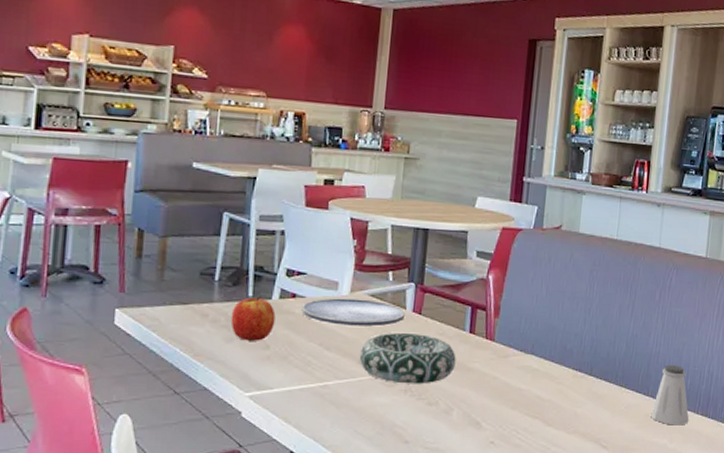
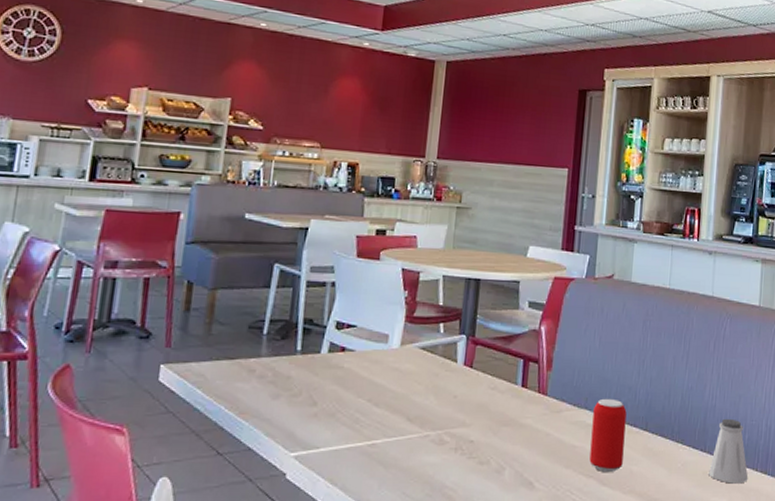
apple: present [230,294,276,341] -> none [278,348,324,398]
plate: present [301,298,406,327] -> none [350,351,457,381]
decorative bowl: present [359,333,456,384] -> none [408,388,508,442]
beverage can: none [535,344,572,413] -> present [589,398,627,472]

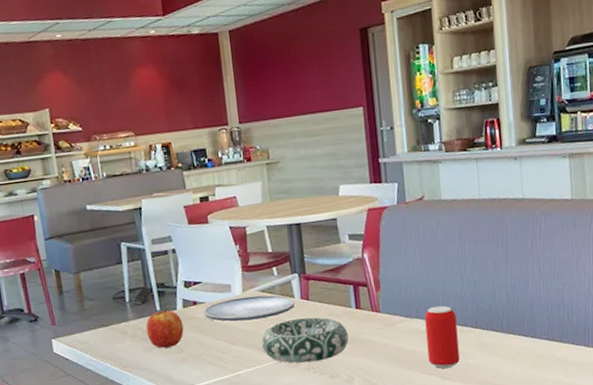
apple: none [278,348,324,398] -> present [145,307,184,348]
plate: none [350,351,457,381] -> present [203,295,295,323]
decorative bowl: none [408,388,508,442] -> present [261,317,349,364]
saltshaker: present [709,418,748,484] -> none [542,305,581,362]

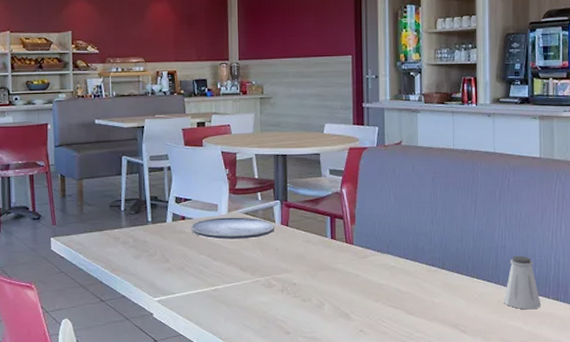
apple: present [145,307,184,348] -> none [137,219,171,257]
decorative bowl: present [261,317,349,364] -> none [241,242,322,285]
beverage can: present [425,305,460,369] -> none [395,244,425,304]
saltshaker: none [542,305,581,362] -> present [504,255,541,310]

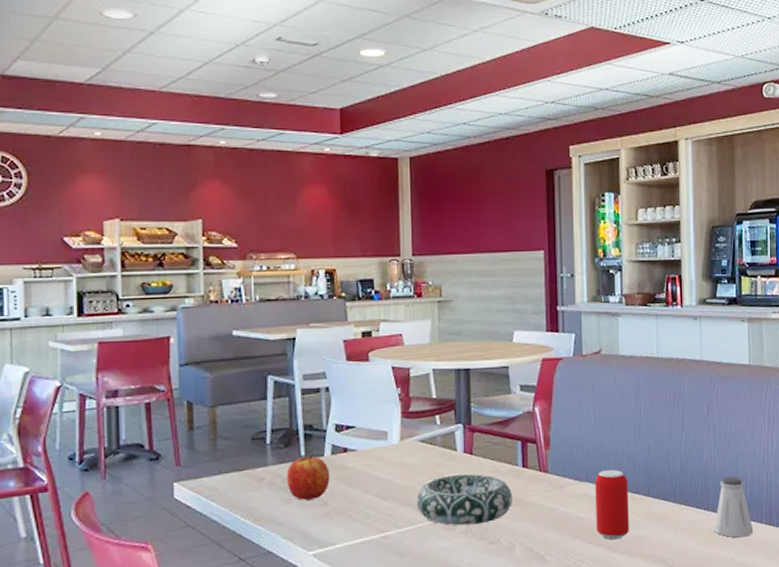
apple: none [137,219,171,257] -> present [286,453,330,500]
plate: present [191,217,275,240] -> none [354,445,457,475]
decorative bowl: none [241,242,322,285] -> present [416,474,513,526]
beverage can: none [395,244,425,304] -> present [595,469,629,539]

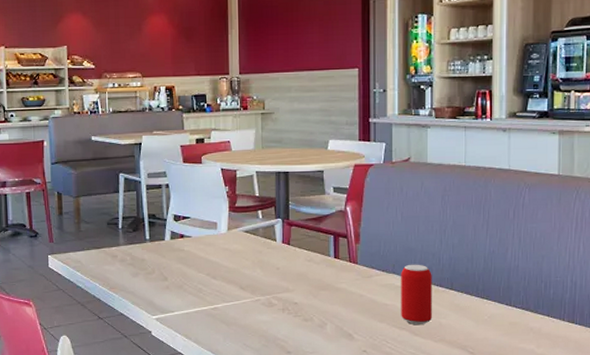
apple: present [286,453,330,500] -> none [134,237,169,275]
decorative bowl: present [416,474,513,526] -> none [241,261,325,304]
saltshaker: present [714,476,754,538] -> none [515,276,556,332]

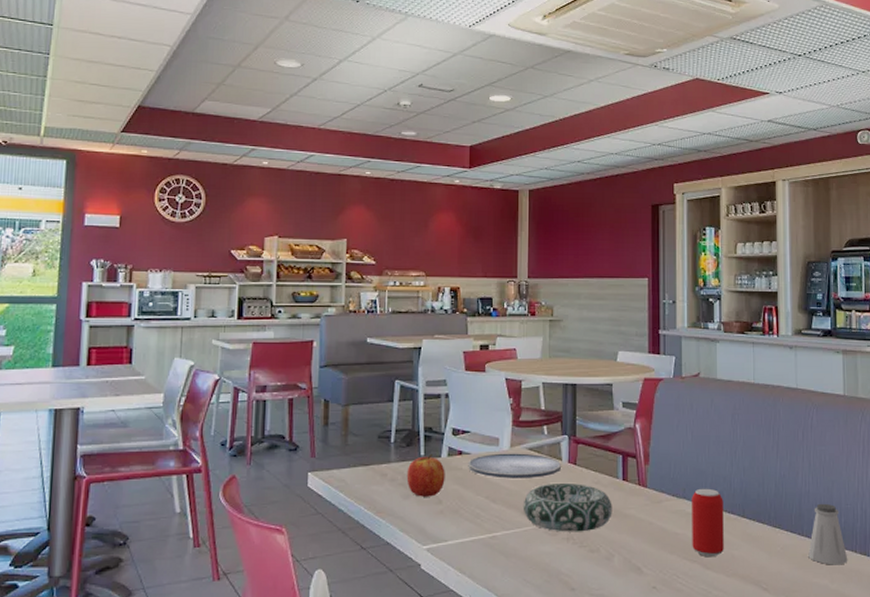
apple: none [134,237,169,275] -> present [406,453,445,497]
plate: none [189,235,277,258] -> present [468,453,562,479]
decorative bowl: none [241,261,325,304] -> present [523,484,612,532]
saltshaker: none [515,276,556,332] -> present [808,503,848,565]

